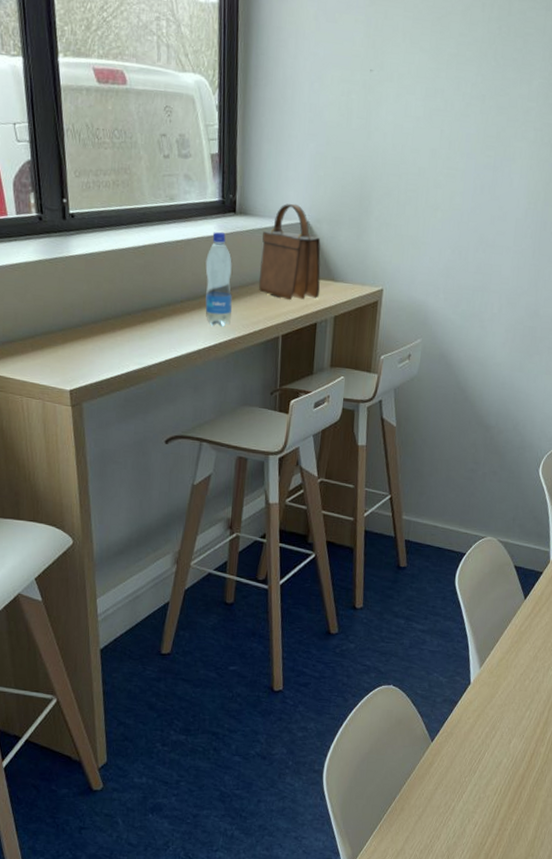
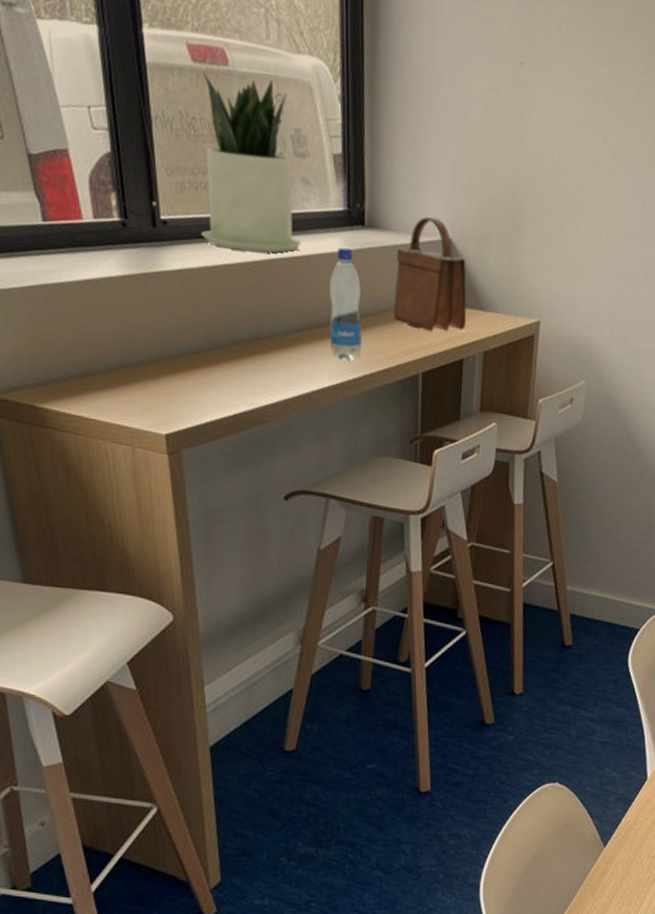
planter: none [102,92,184,239] -> present [201,73,302,254]

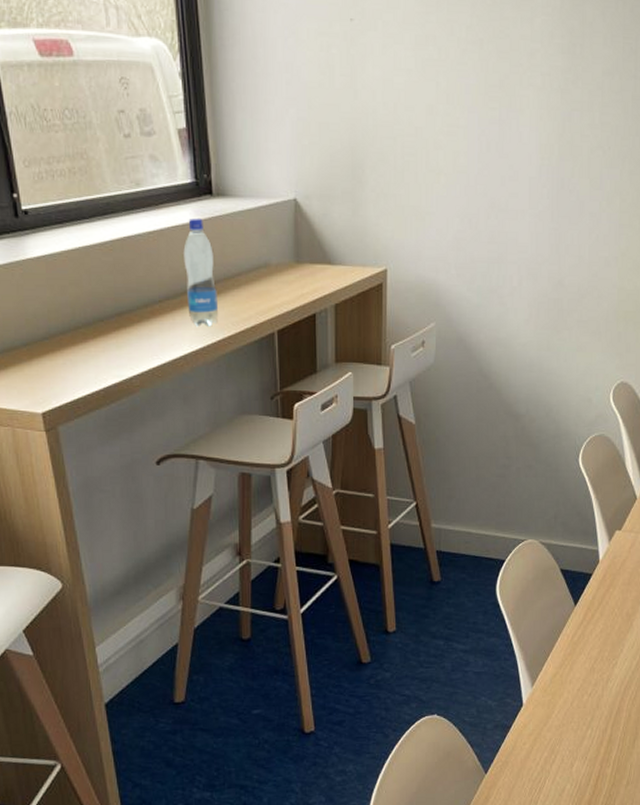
planter: present [201,73,302,254] -> none [51,64,155,232]
handbag: present [394,216,467,332] -> none [245,179,316,291]

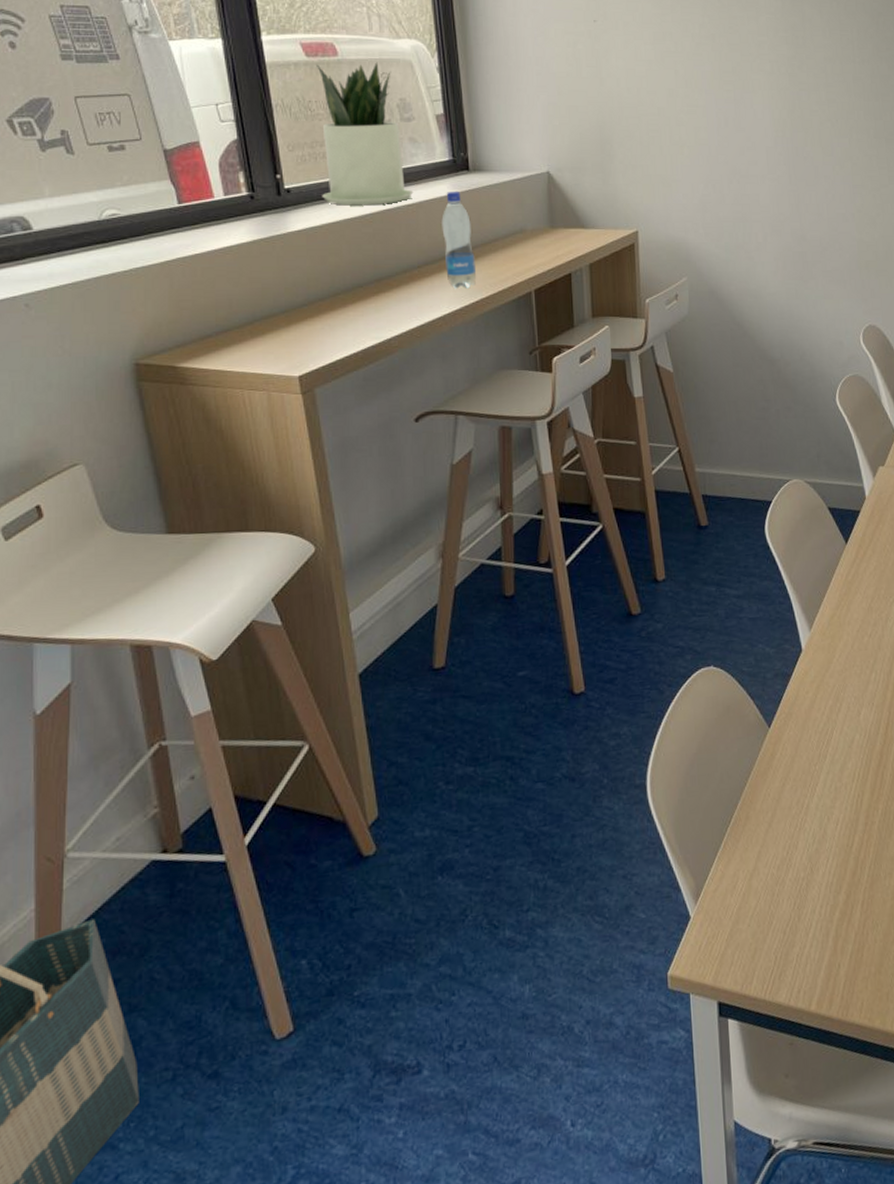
planter: none [51,64,155,232] -> present [317,62,414,206]

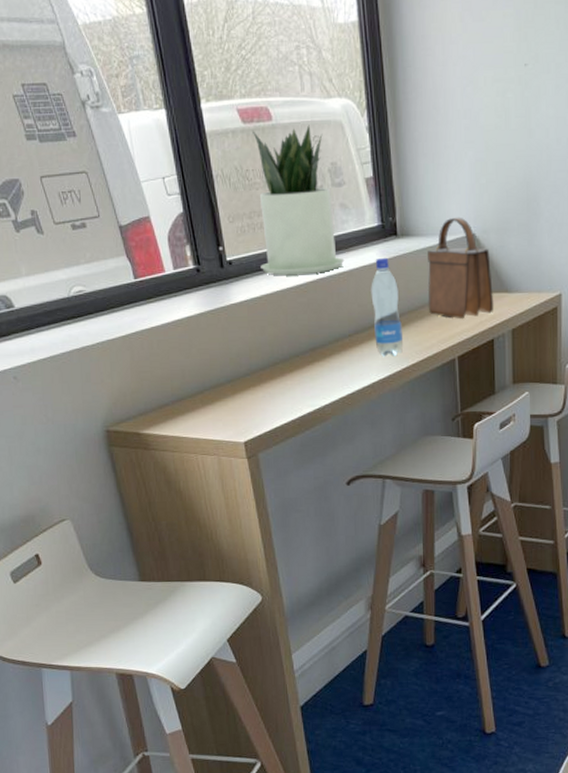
handbag: none [501,155,571,253] -> present [427,217,494,320]

